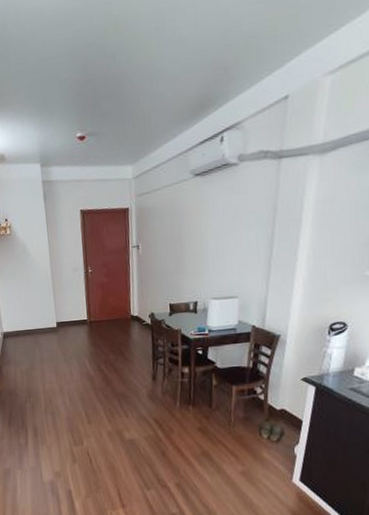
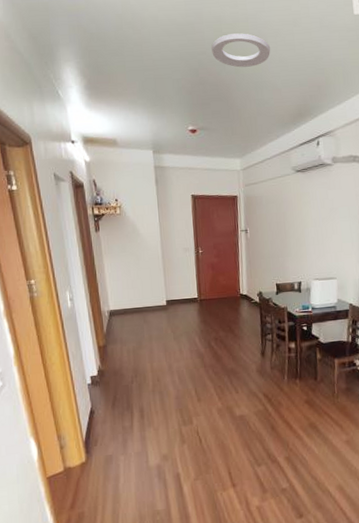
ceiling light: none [100,12,169,57] -> present [211,33,271,68]

